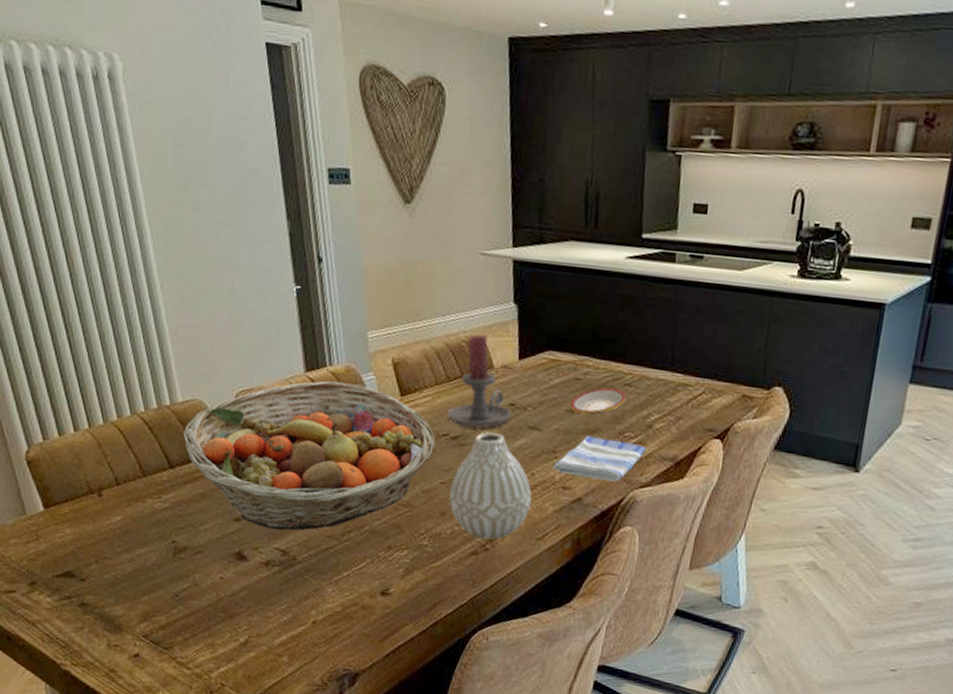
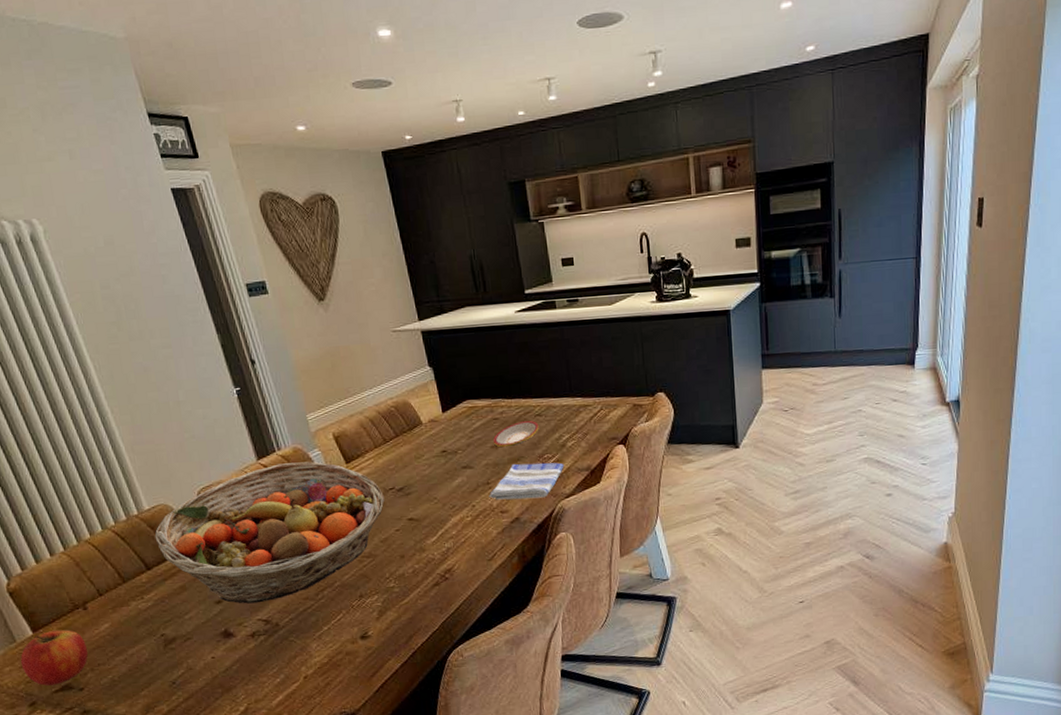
apple: none [27,511,96,569] -> present [20,630,89,686]
candle holder: present [447,334,512,429] -> none [390,398,445,479]
vase: present [449,432,532,540] -> none [405,478,477,571]

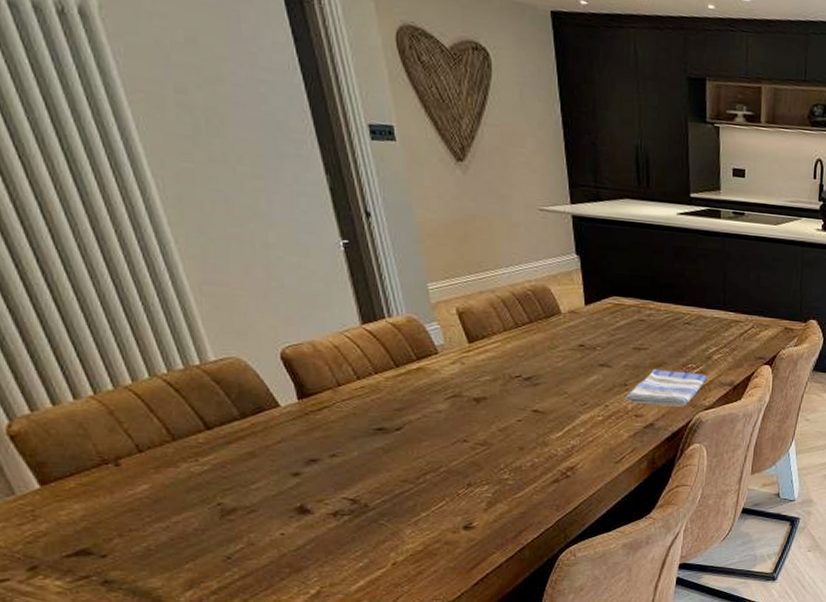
apple: present [20,630,89,686] -> none [19,486,117,549]
fruit basket: present [154,461,385,604] -> none [220,332,508,480]
plate: present [493,421,539,447] -> none [637,327,687,351]

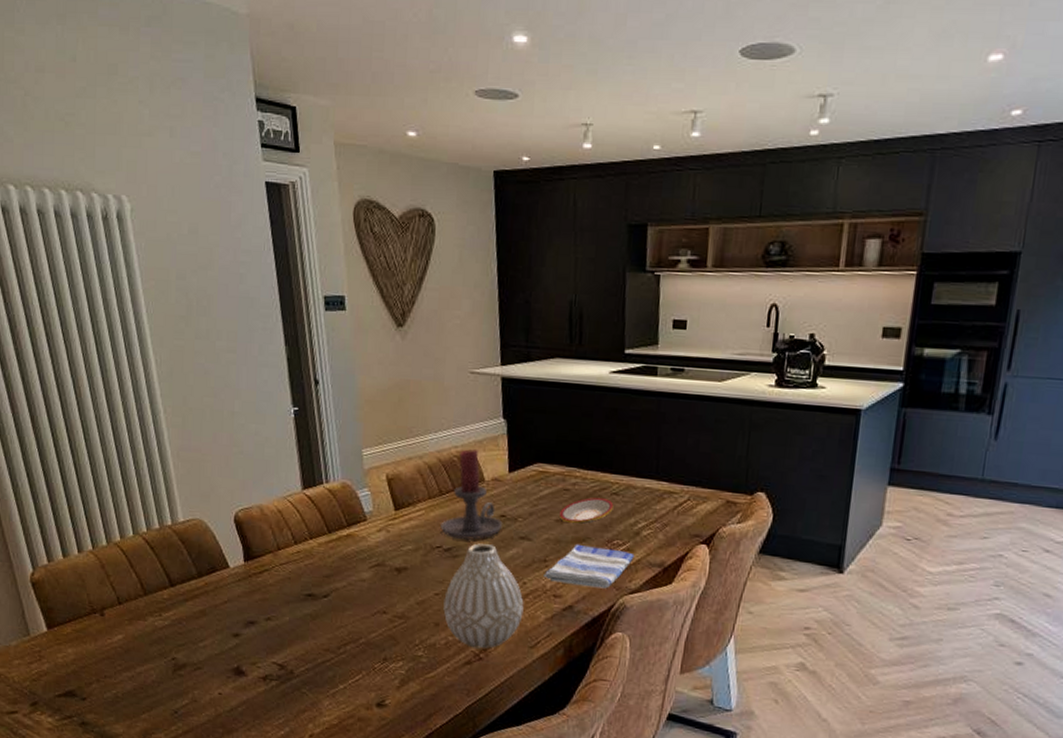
candle holder: none [518,283,582,369] -> present [440,449,503,540]
vase: none [527,372,607,468] -> present [443,543,524,649]
plate: none [637,327,687,351] -> present [560,497,614,524]

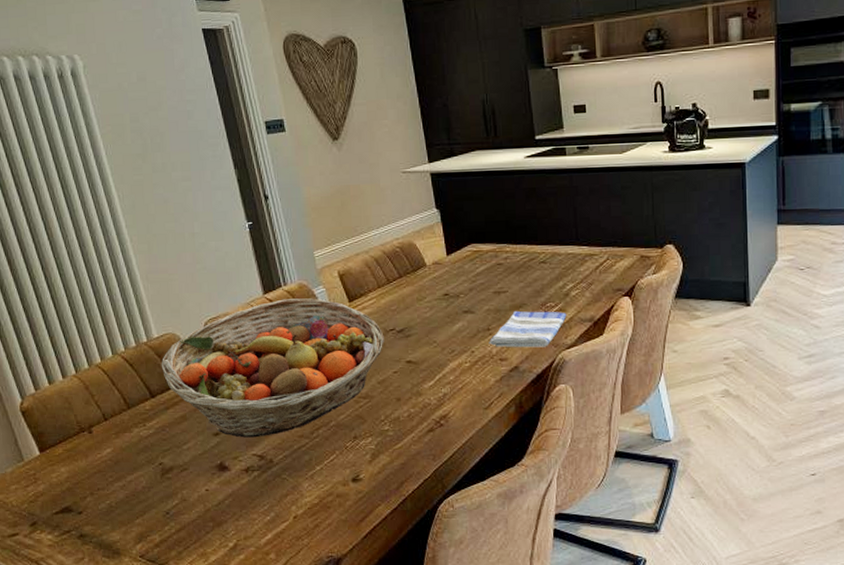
fruit basket: none [184,497,429,645] -> present [161,298,384,438]
candle holder: present [440,449,503,540] -> none [391,239,447,320]
vase: present [443,543,524,649] -> none [402,321,475,416]
plate: present [560,497,614,524] -> none [496,268,543,293]

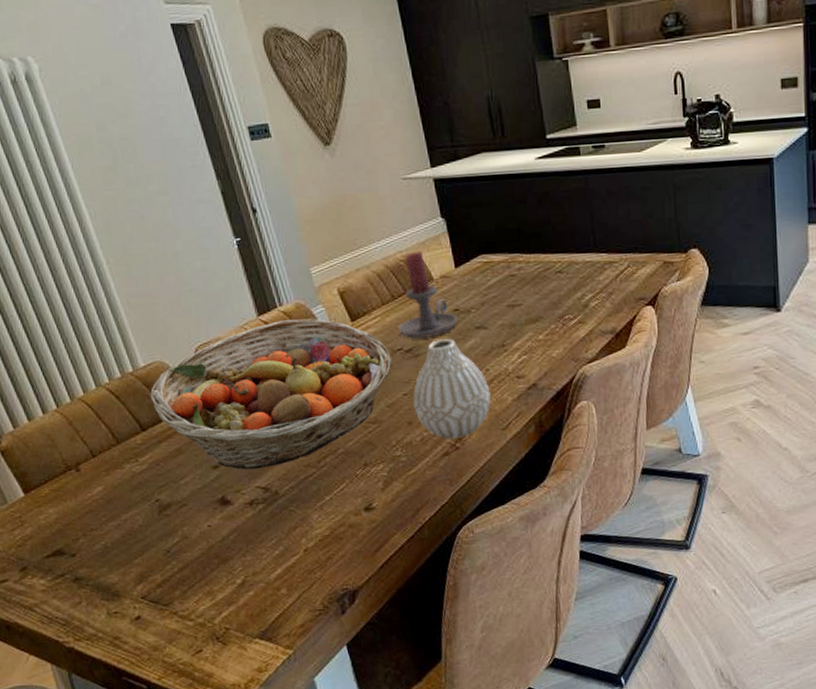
candle holder: none [391,239,447,320] -> present [398,251,458,339]
vase: none [402,321,475,416] -> present [413,339,491,439]
dish towel: present [489,311,567,348] -> none [504,324,587,364]

